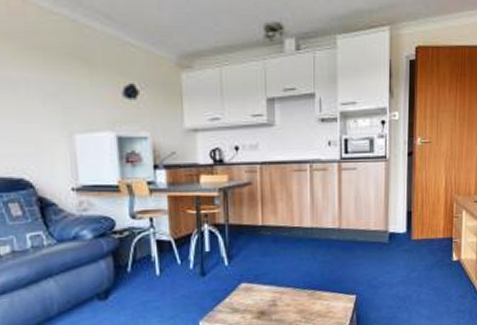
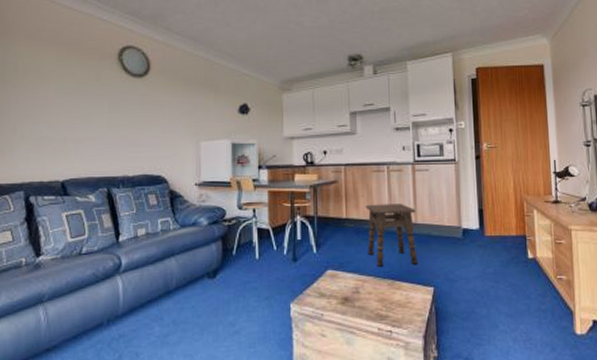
side table: none [284,207,340,277] -> present [365,204,418,267]

